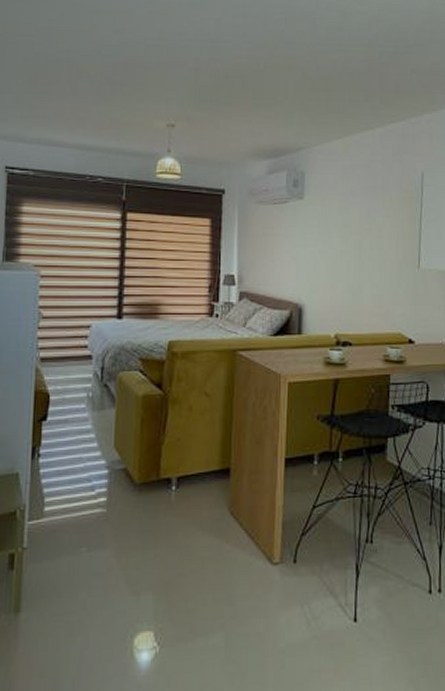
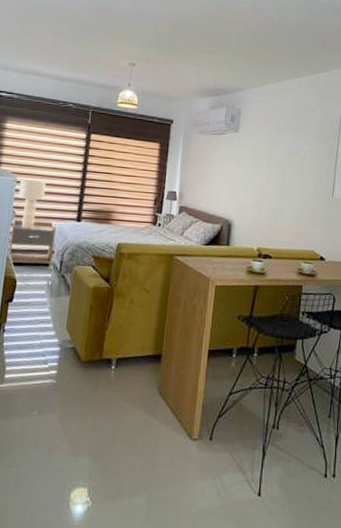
nightstand: none [36,322,93,376] -> present [8,219,56,267]
lamp: none [44,274,76,332] -> present [19,180,46,229]

